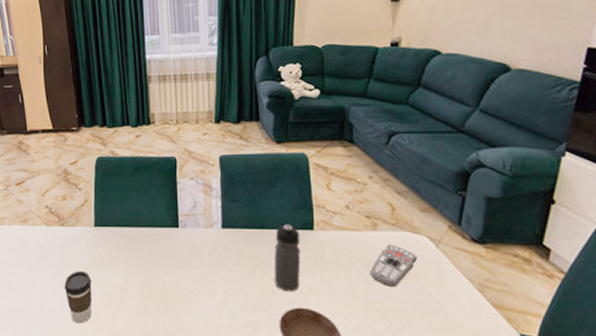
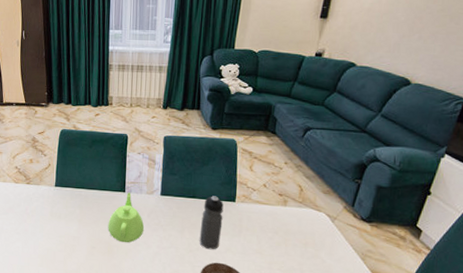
coffee cup: present [64,270,92,324] -> none [26,221,50,264]
teapot: none [161,227,206,291] -> present [108,192,145,243]
remote control: present [369,244,417,286] -> none [276,217,316,251]

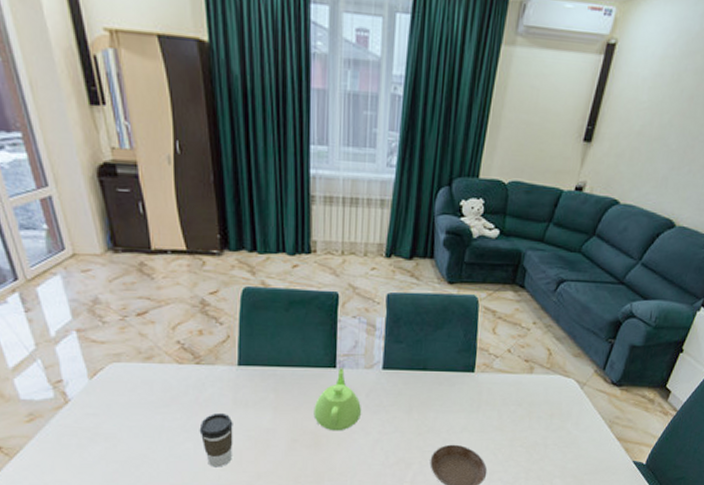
coffee cup: none [26,221,50,264] -> present [199,412,233,467]
water bottle: present [199,196,224,250] -> none [430,366,461,431]

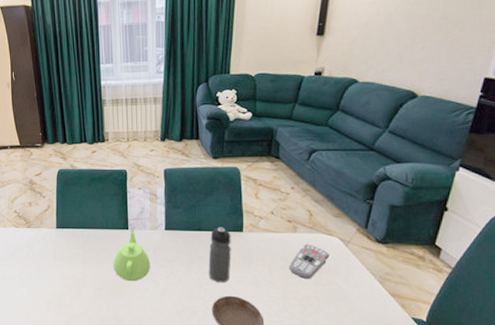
coffee cup: present [199,412,233,467] -> none [30,265,55,309]
water bottle: none [430,366,461,431] -> present [208,227,231,283]
remote control: none [519,386,564,424] -> present [288,244,329,279]

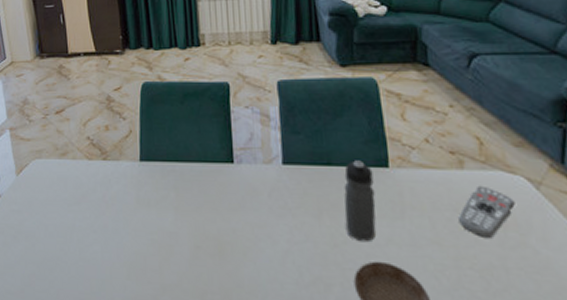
teapot: present [113,229,151,282] -> none [215,163,266,238]

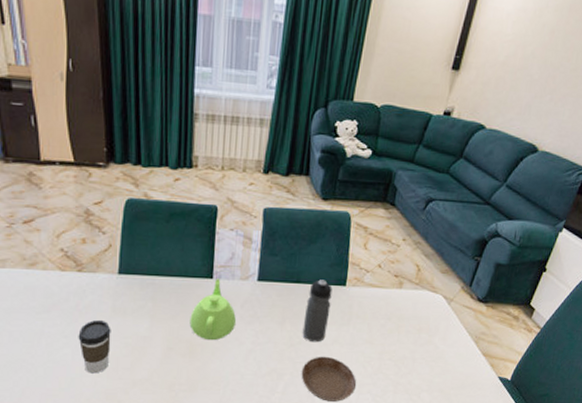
coffee cup: none [106,212,138,276] -> present [78,319,111,374]
teapot: none [215,163,266,238] -> present [189,278,237,341]
remote control: present [457,185,515,238] -> none [388,301,431,338]

